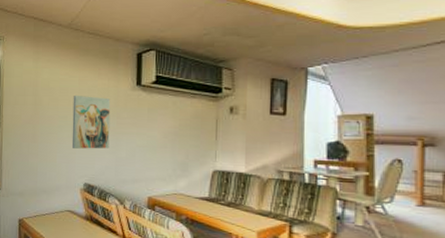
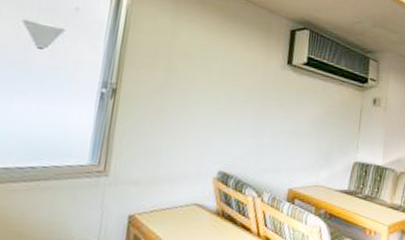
wall art: present [72,95,111,149] -> none [208,65,258,132]

